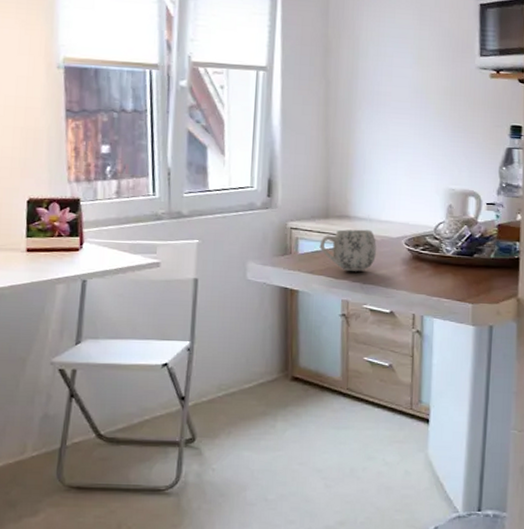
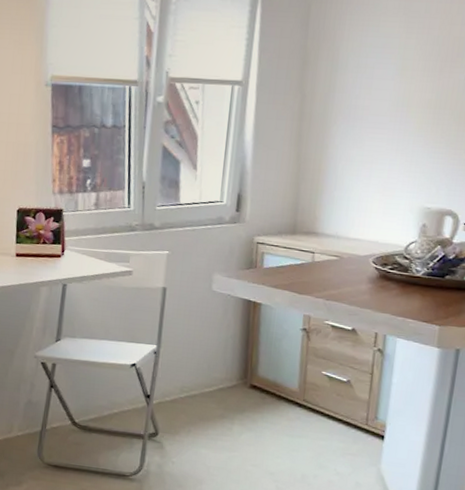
mug: present [319,229,376,272] -> none [284,246,343,288]

